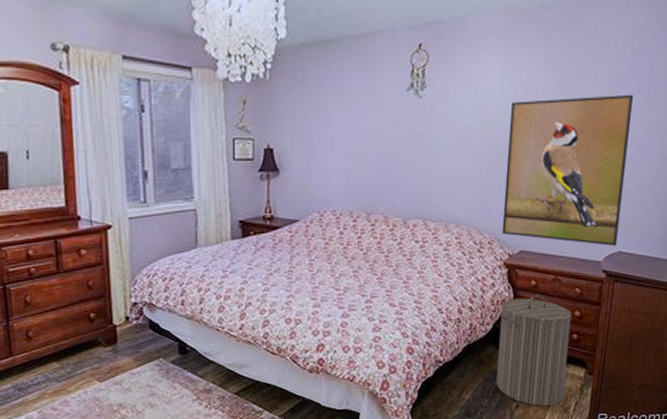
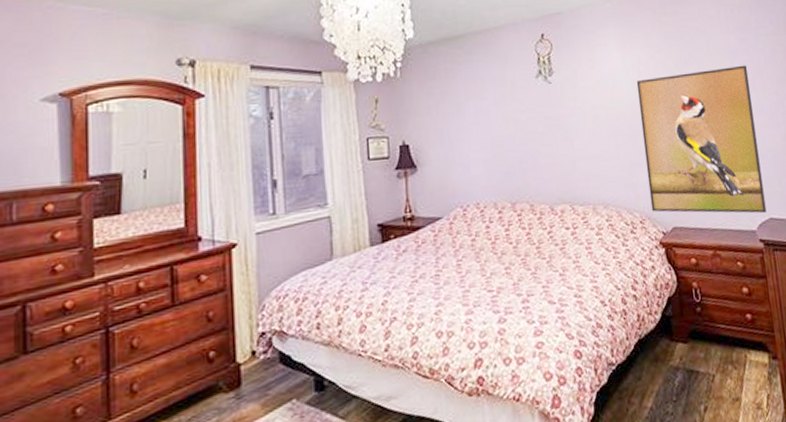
laundry hamper: present [496,294,572,407] -> none [666,272,753,406]

